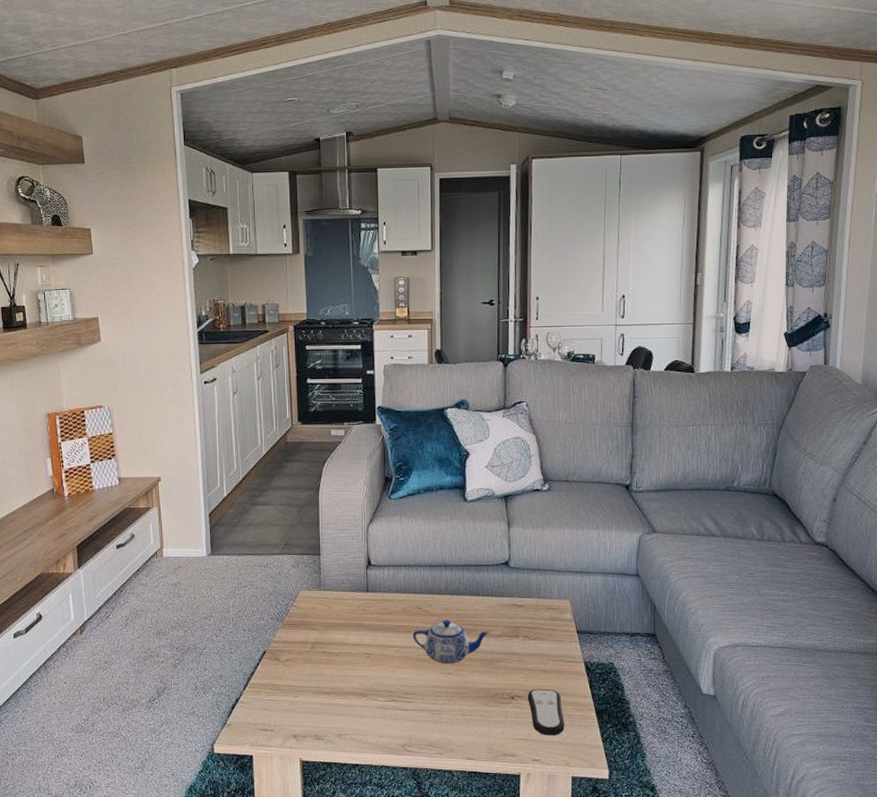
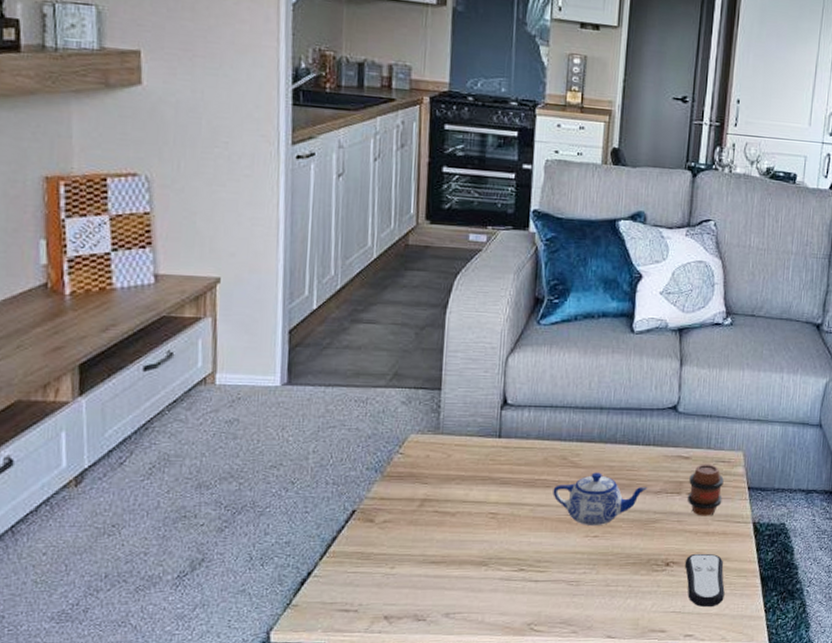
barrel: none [525,611,555,656] -> present [688,464,724,516]

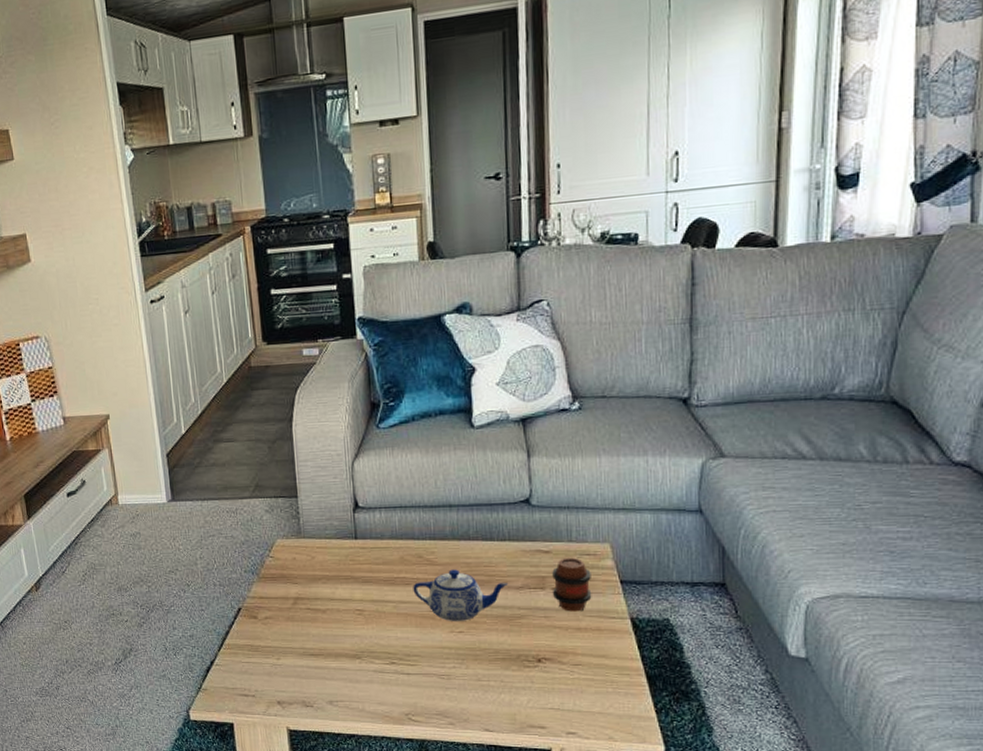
remote control: present [684,553,725,607] -> none [558,650,607,704]

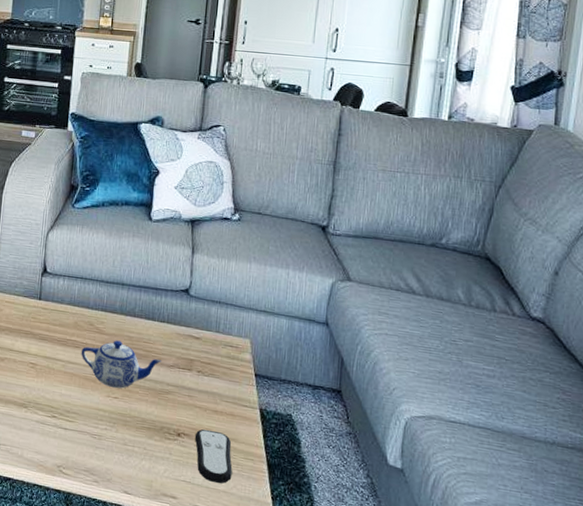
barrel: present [552,557,592,612] -> none [198,345,232,396]
remote control: none [558,650,607,704] -> present [194,428,233,484]

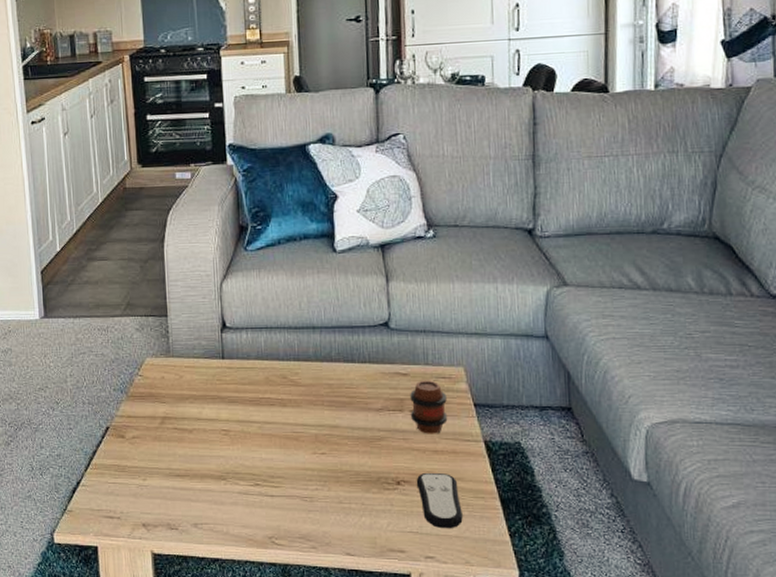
teapot: present [81,340,162,389] -> none [277,390,369,442]
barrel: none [198,345,232,396] -> present [410,380,448,434]

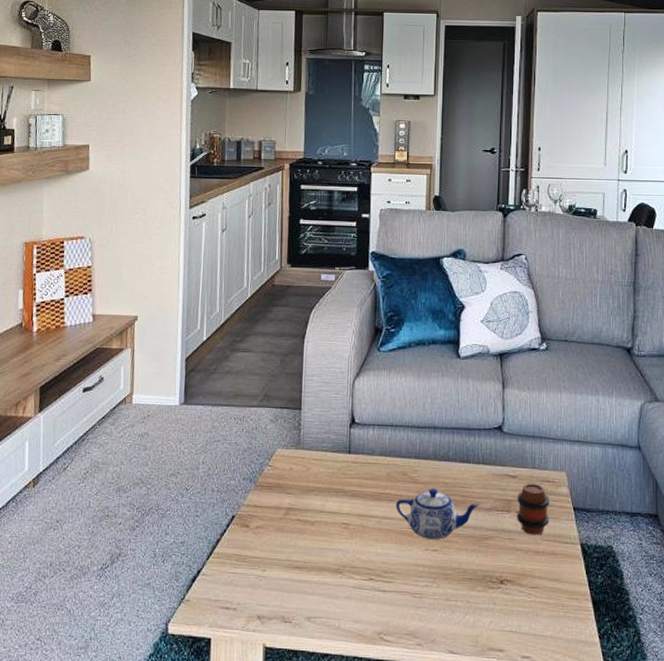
teapot: none [277,390,369,442] -> present [396,488,480,540]
remote control: present [416,472,463,528] -> none [518,572,558,628]

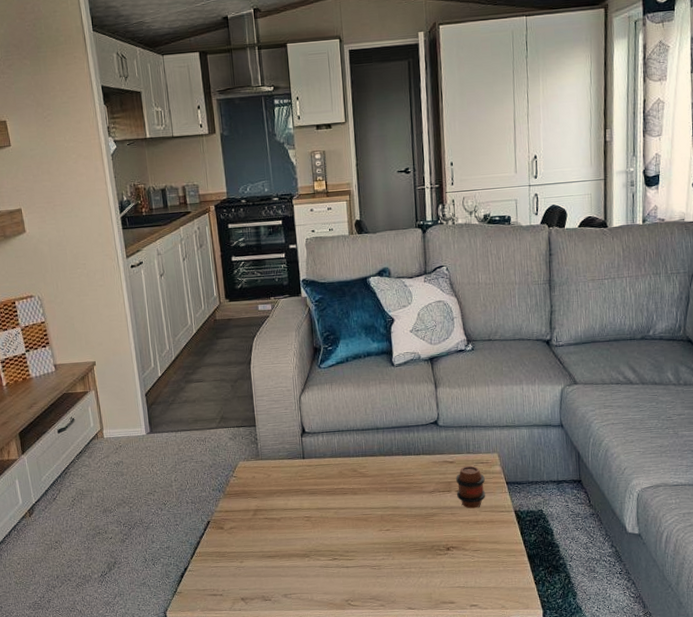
teapot: present [396,488,480,540] -> none [349,479,424,522]

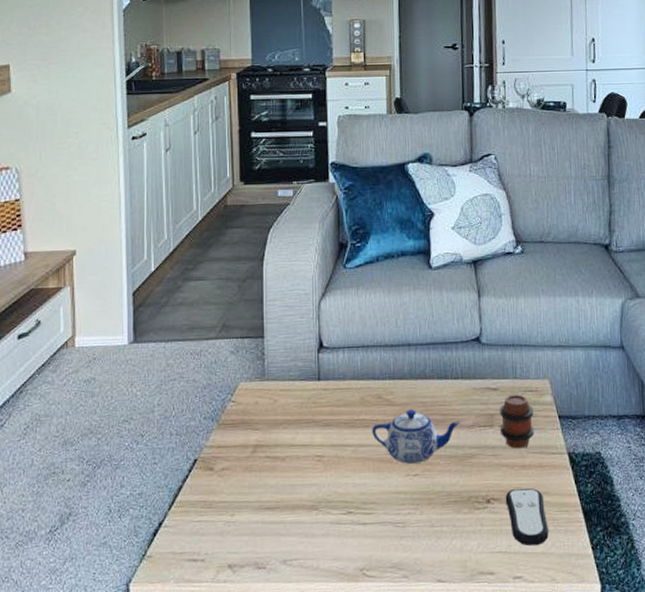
teapot: none [349,479,424,522] -> present [372,409,461,464]
remote control: none [462,538,499,582] -> present [505,487,549,546]

